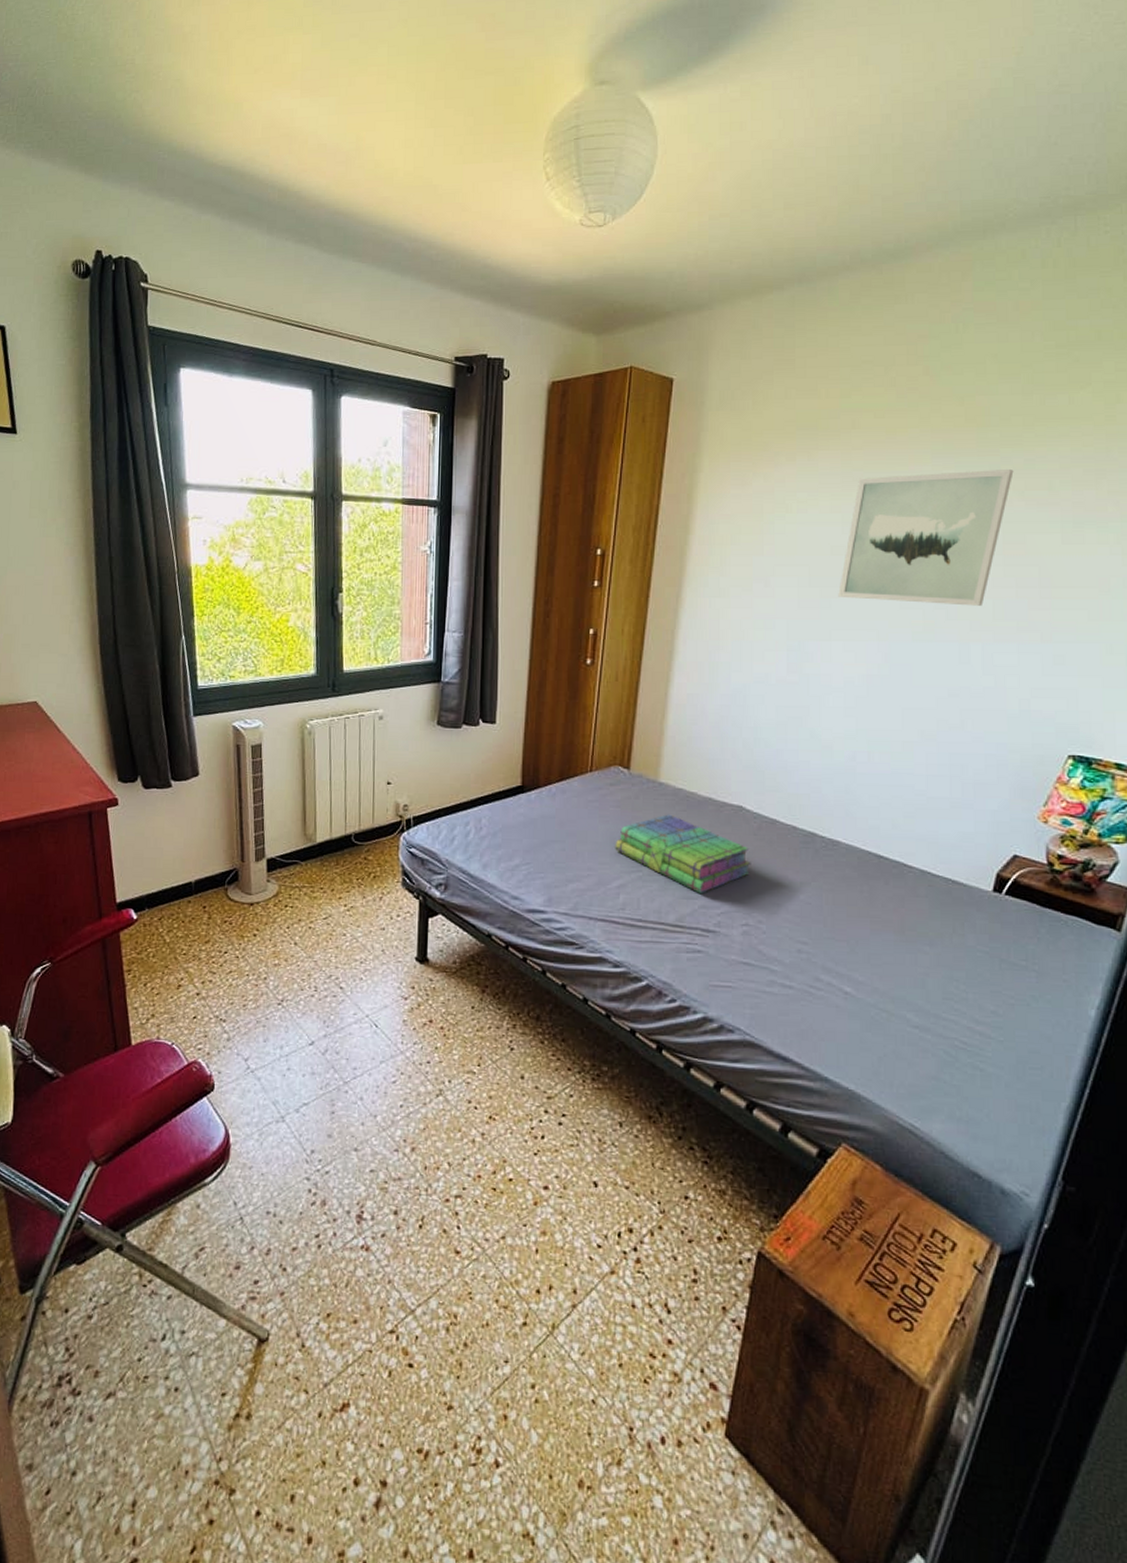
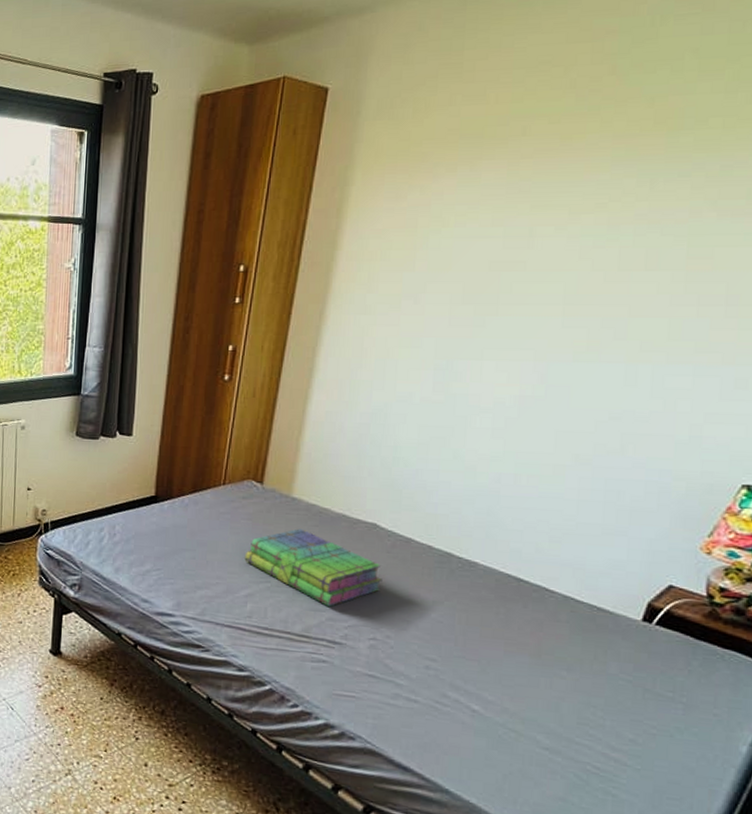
wall art: present [838,469,1014,606] -> none [494,177,707,325]

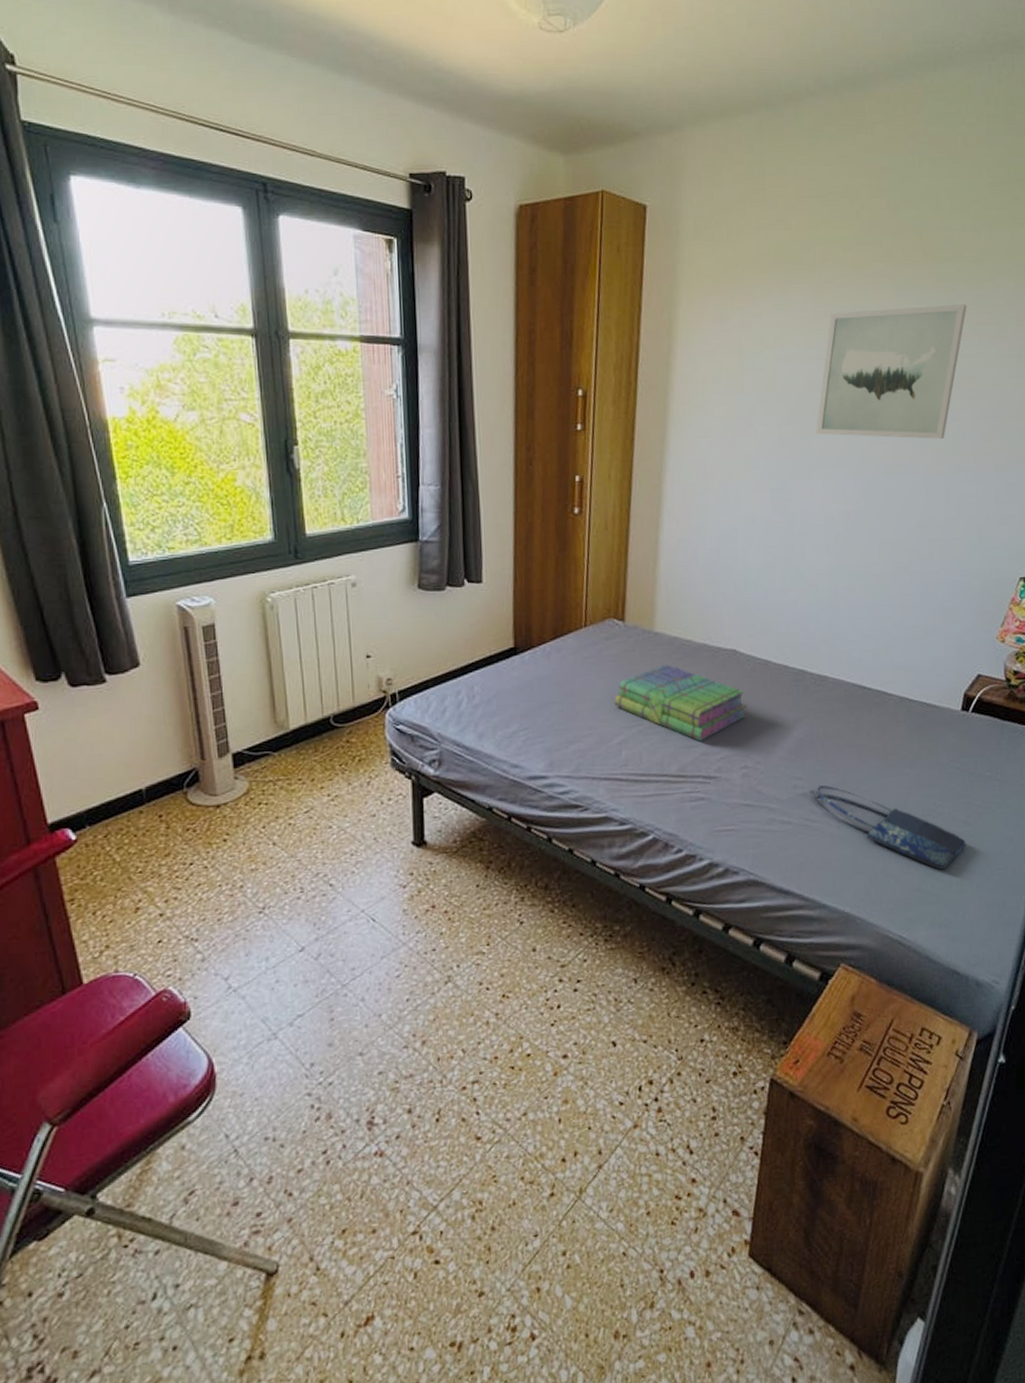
shopping bag: none [449,671,631,785] -> present [815,785,966,870]
wall art: none [494,177,707,325] -> present [816,304,967,439]

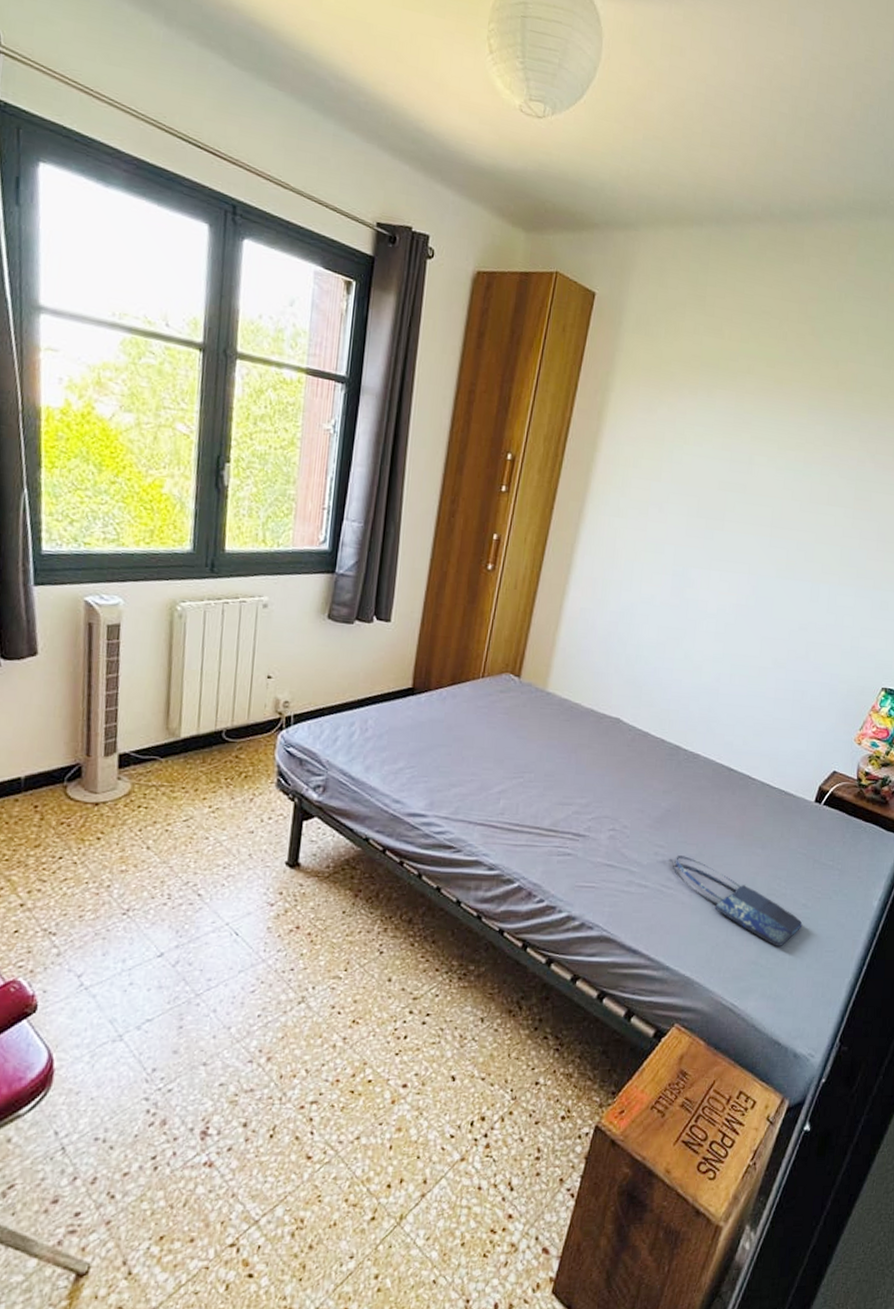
stack of books: present [614,664,747,741] -> none [499,723,623,800]
wall art: present [816,304,967,439] -> none [720,421,869,552]

